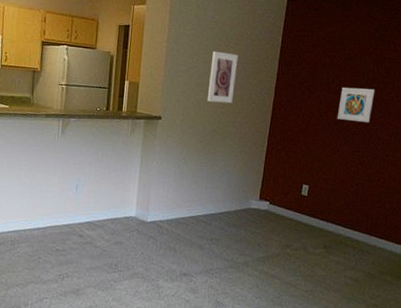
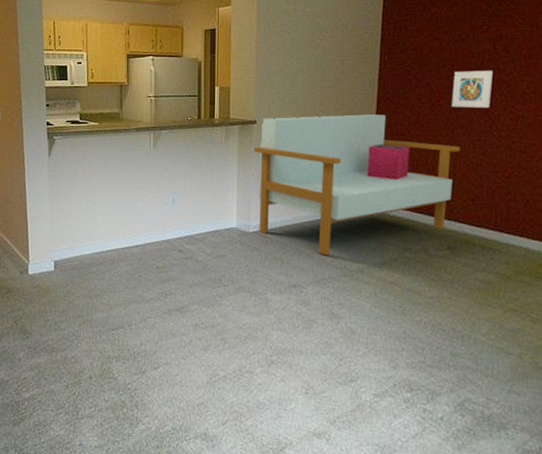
sofa: none [156,114,342,248] -> present [253,114,461,256]
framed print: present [207,51,238,104] -> none [304,46,335,101]
storage bin: none [257,147,298,183] -> present [366,144,410,181]

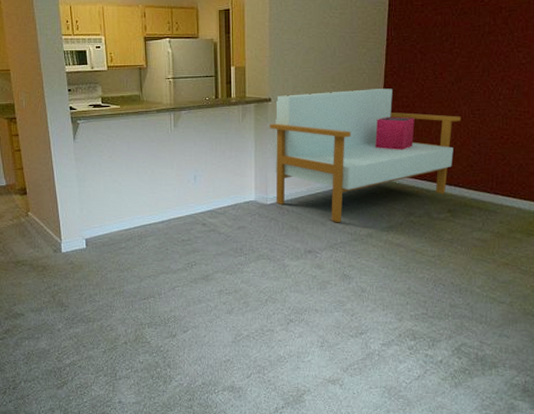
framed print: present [451,70,494,109] -> none [453,42,493,80]

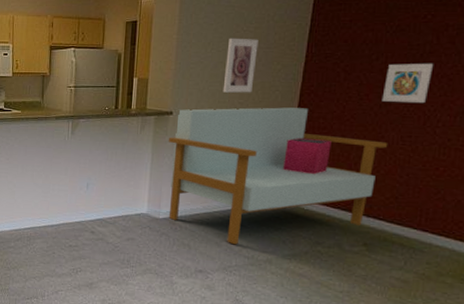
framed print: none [316,24,344,77] -> present [222,38,259,93]
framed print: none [453,42,493,80] -> present [381,63,434,104]

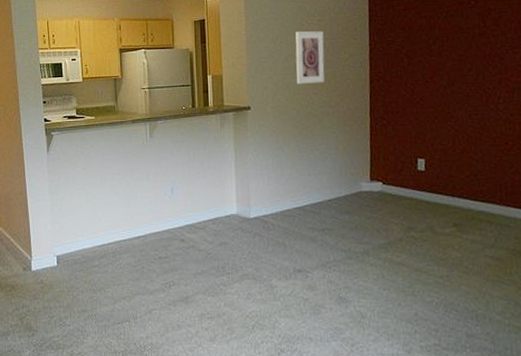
sofa: present [168,107,388,245] -> none [249,94,459,239]
storage bin: present [282,137,332,175] -> none [364,123,408,159]
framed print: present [381,63,434,104] -> none [445,44,485,83]

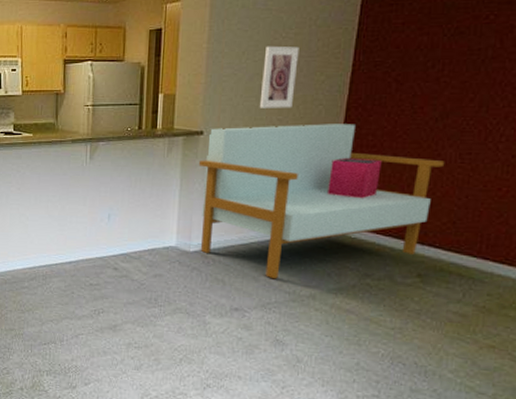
sofa: none [249,94,459,239] -> present [198,124,445,279]
storage bin: none [364,123,408,159] -> present [326,157,382,199]

